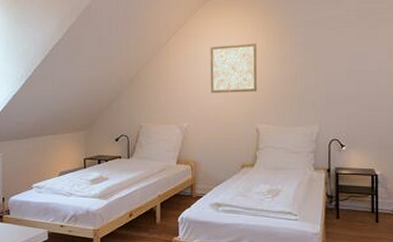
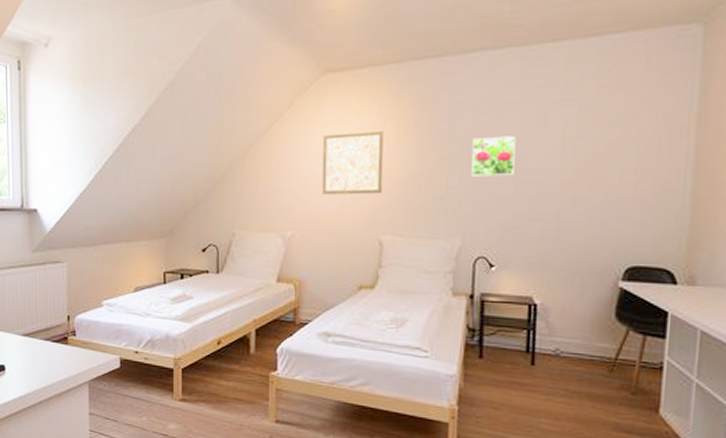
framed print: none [324,46,356,78] -> present [472,136,516,177]

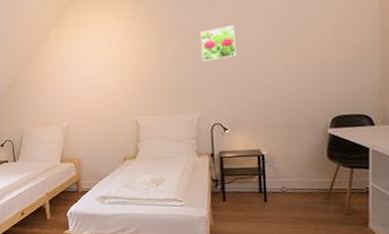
wall art: present [322,131,383,194] -> none [83,35,134,91]

